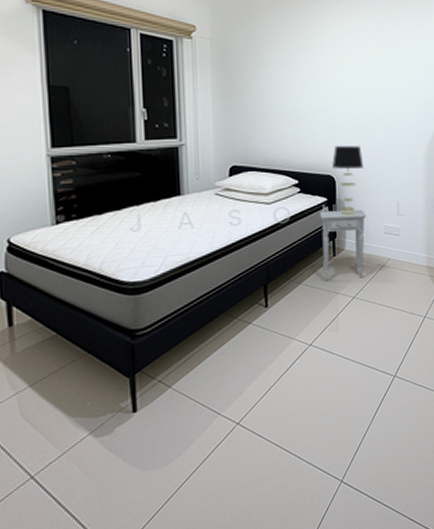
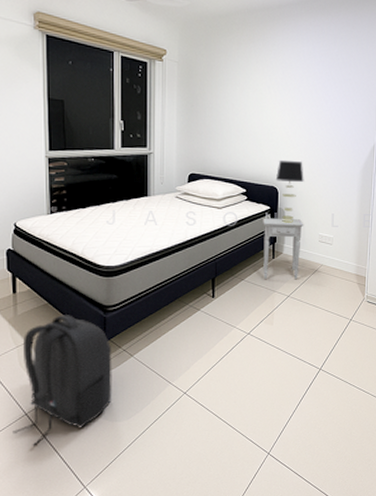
backpack: none [14,346,147,517] -> present [13,315,112,446]

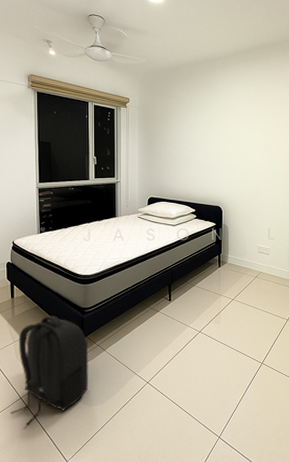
nightstand: present [263,217,304,279] -> none [210,232,245,285]
table lamp: present [276,161,304,223] -> none [220,185,244,237]

